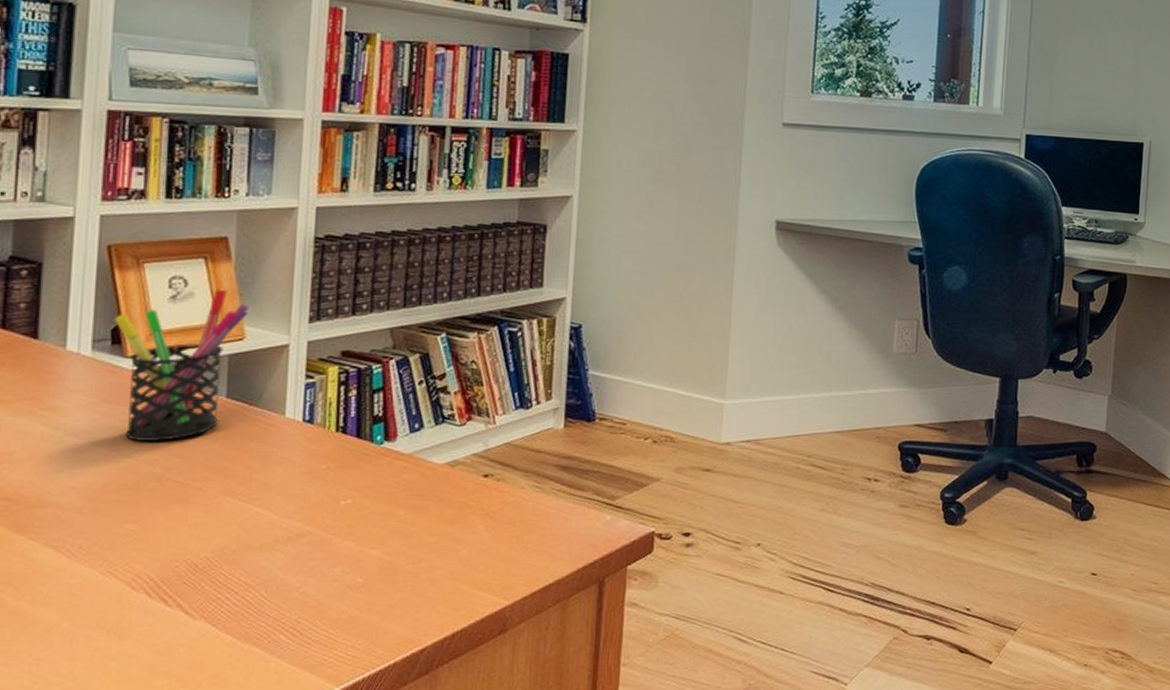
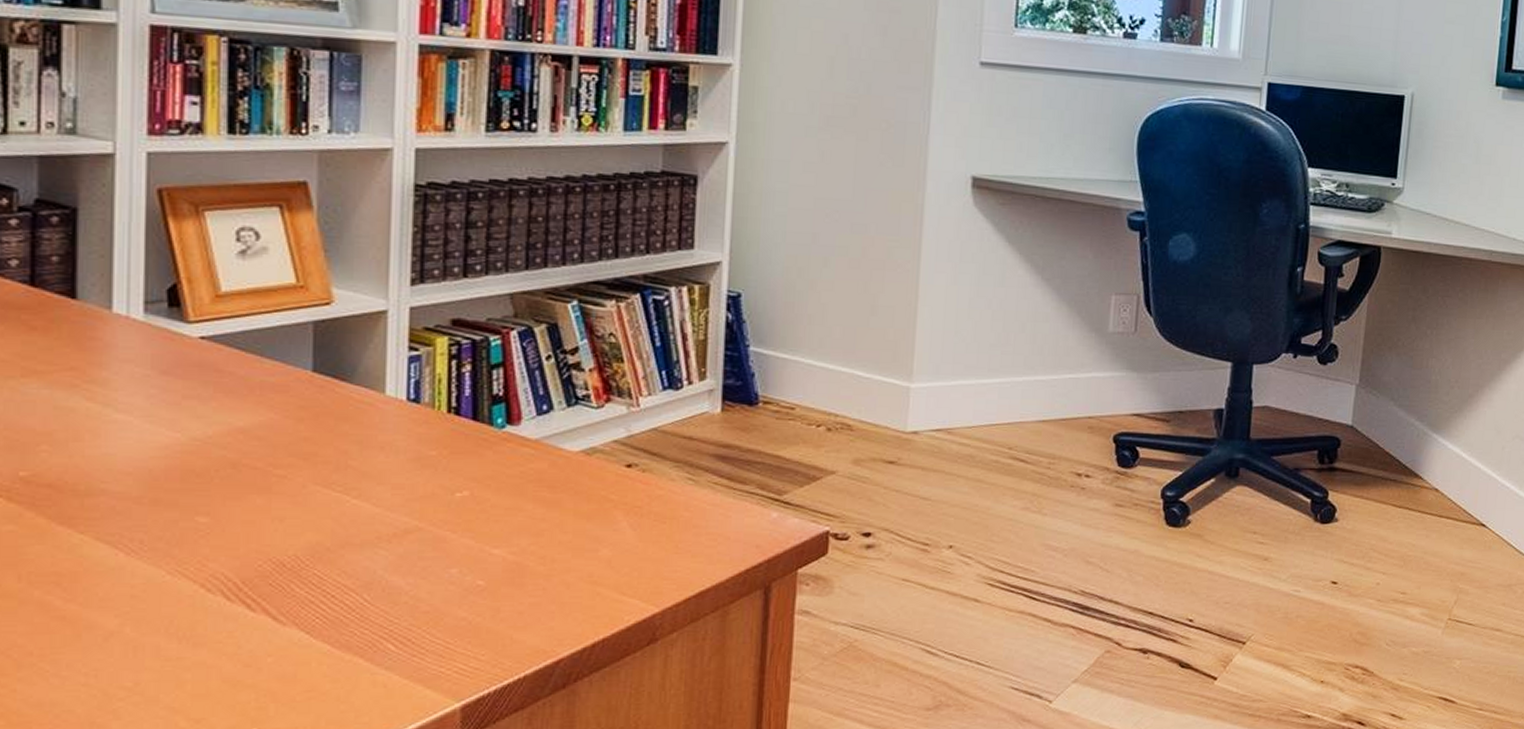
pen holder: present [114,289,249,441] -> none [170,243,337,421]

